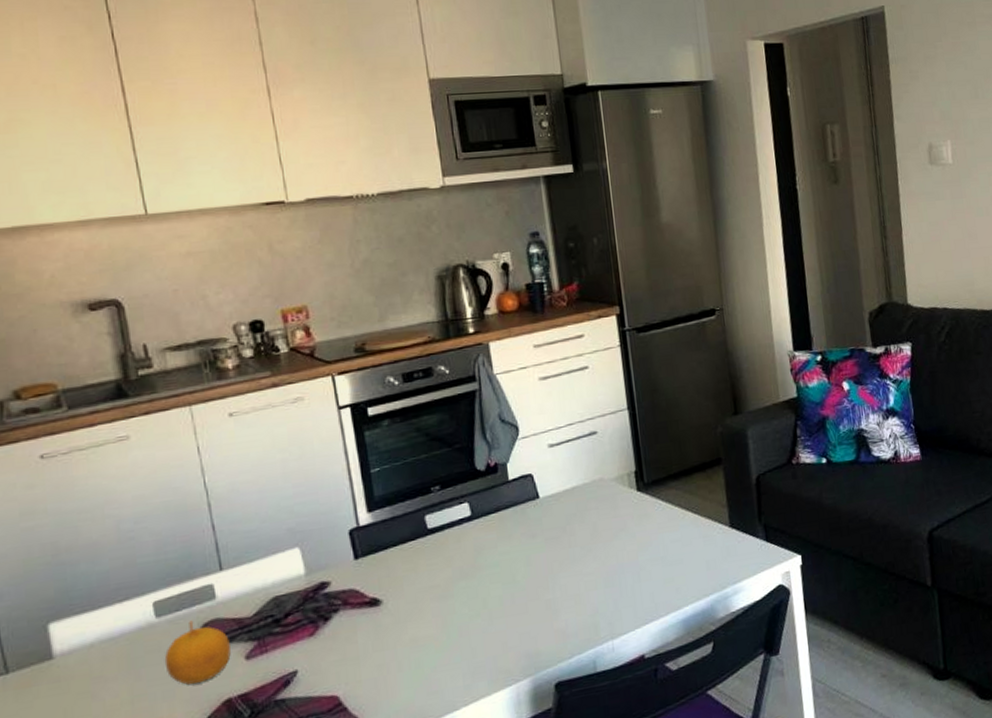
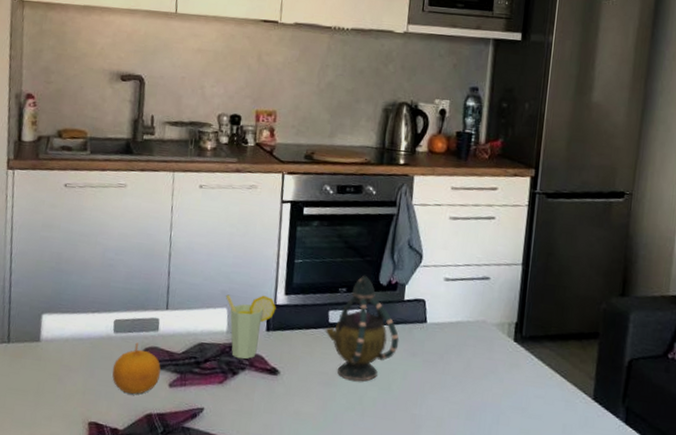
cup: none [293,519,361,602] -> present [225,294,276,360]
teapot: none [425,465,514,587] -> present [325,275,399,382]

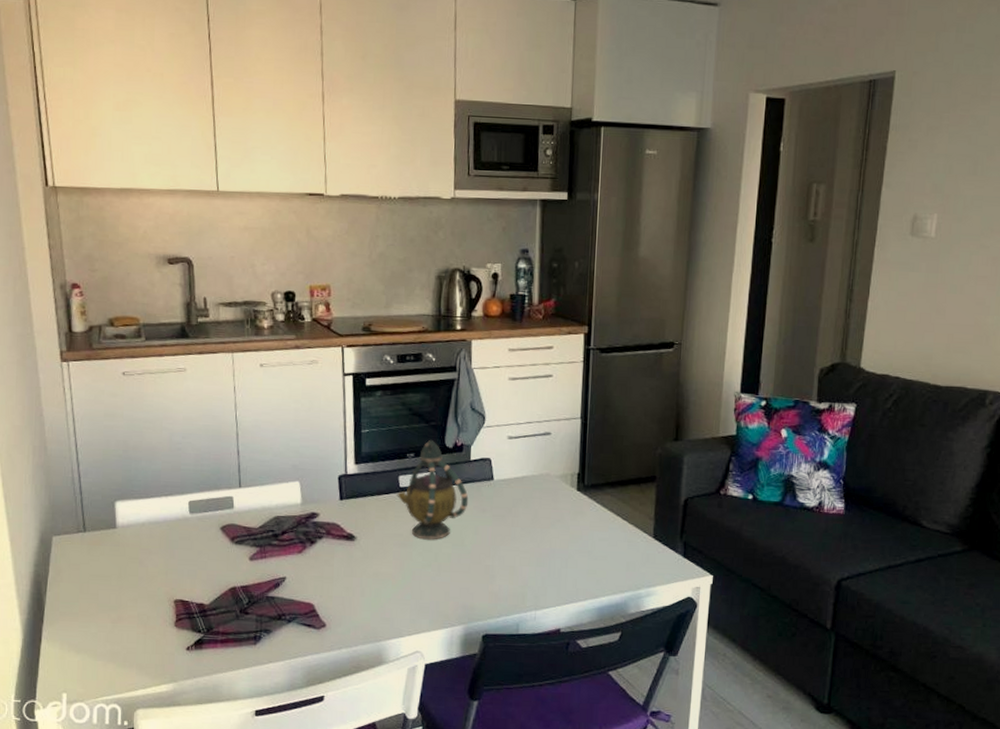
fruit: present [112,342,161,395] -> none [192,521,240,571]
cup: present [225,294,276,360] -> none [296,466,347,529]

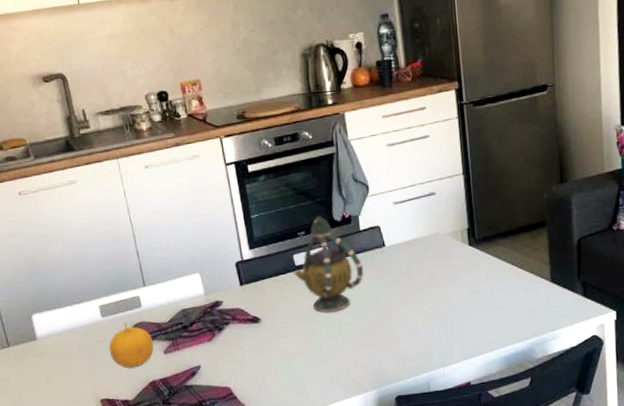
fruit: none [192,521,240,571] -> present [108,321,154,368]

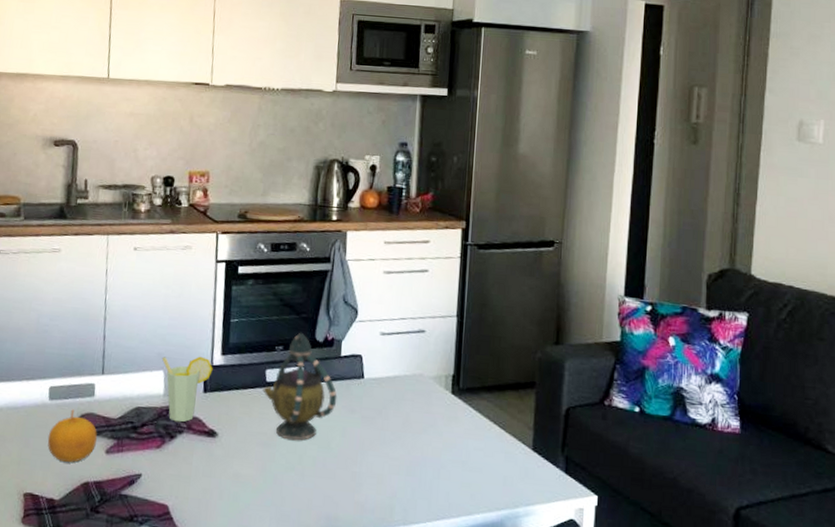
cup: none [194,254,244,316] -> present [161,356,213,423]

